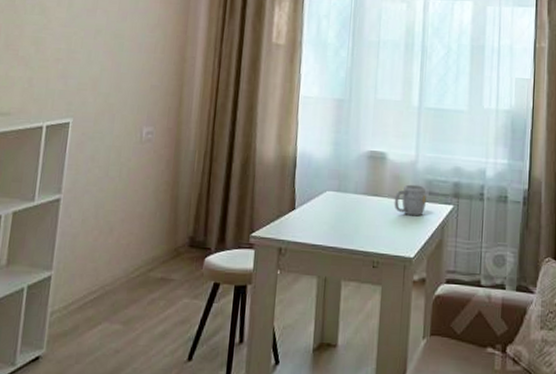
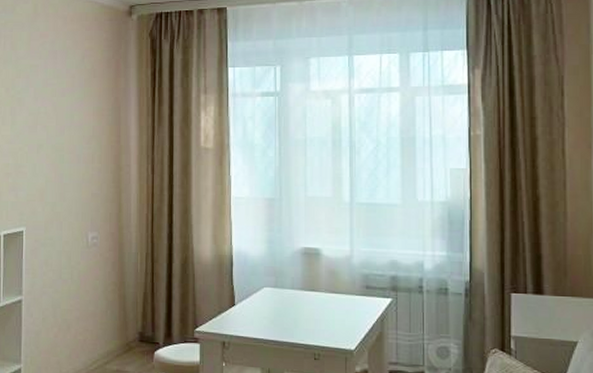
mug: present [394,184,427,217] -> none [331,279,365,310]

